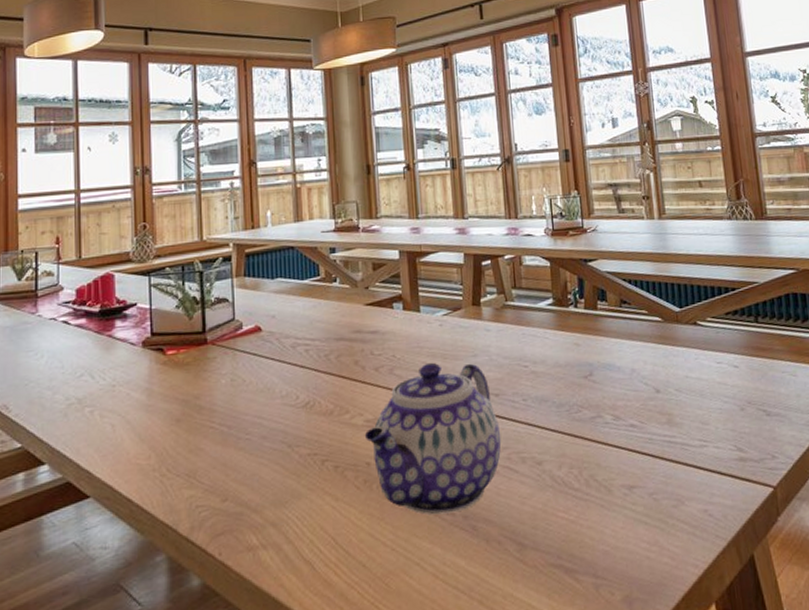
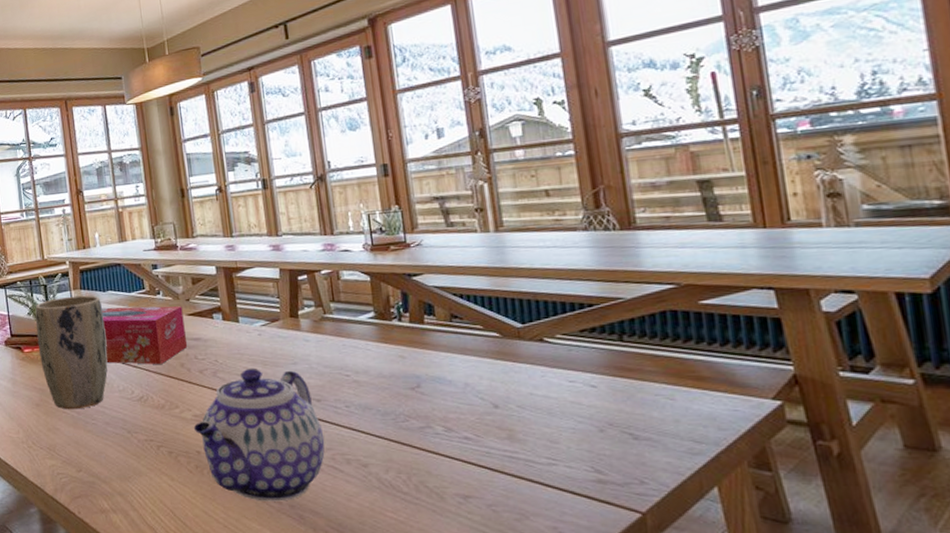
plant pot: none [185,283,271,424] -> present [35,295,108,410]
tissue box: none [268,295,364,364] -> present [102,306,188,365]

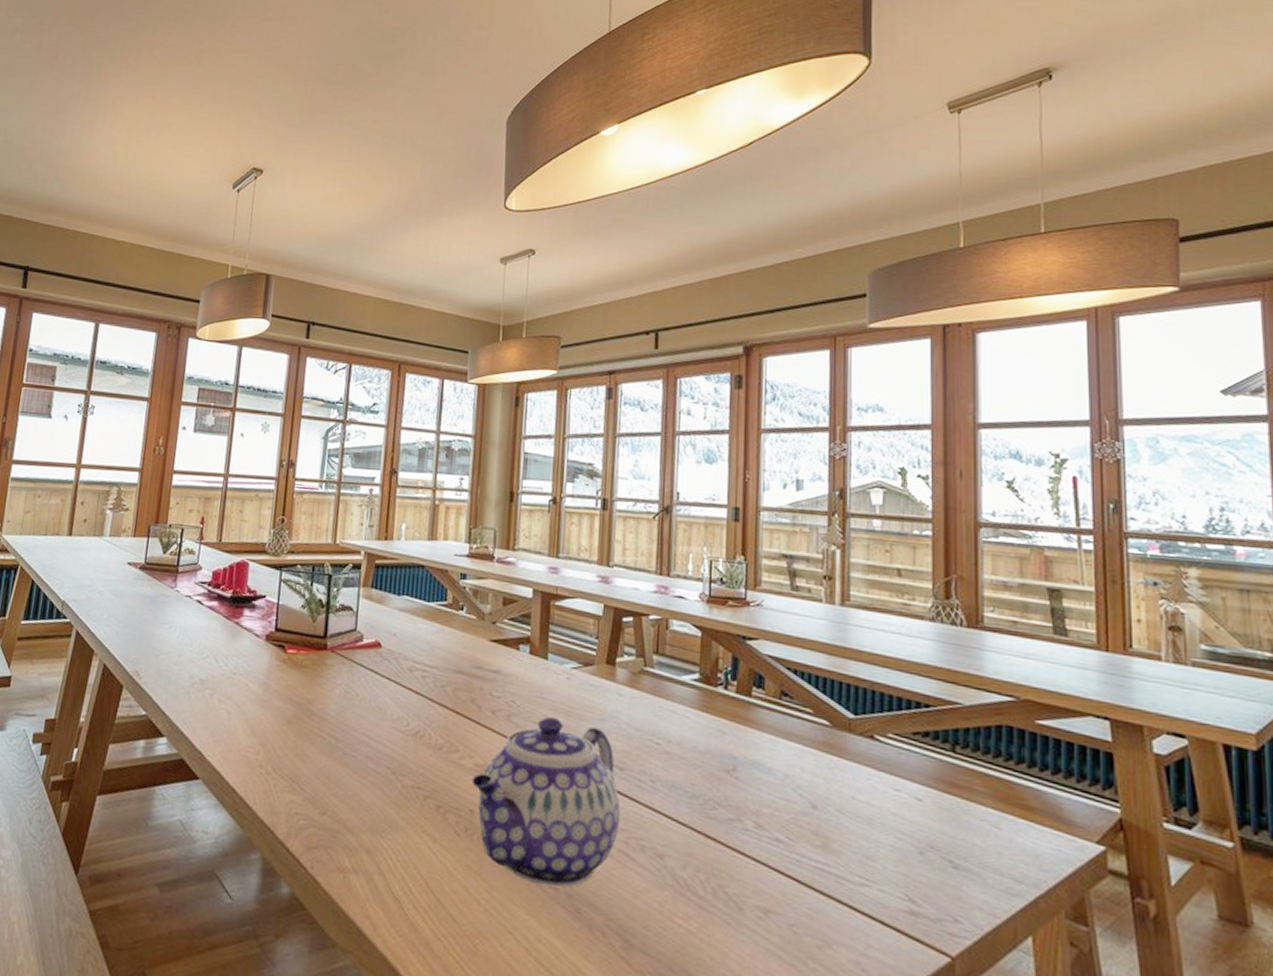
plant pot: present [35,295,108,410] -> none [304,593,393,735]
tissue box: present [102,306,188,365] -> none [384,614,486,696]

